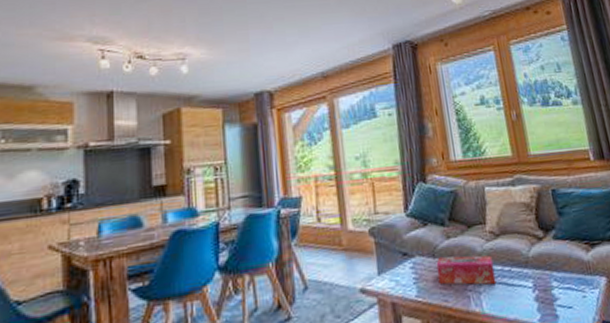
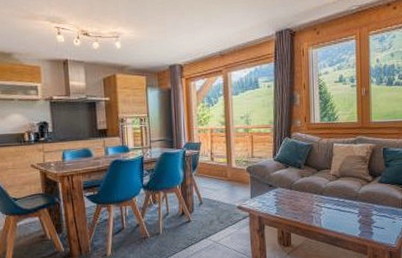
tissue box: present [436,255,496,285] -> none [292,189,333,210]

